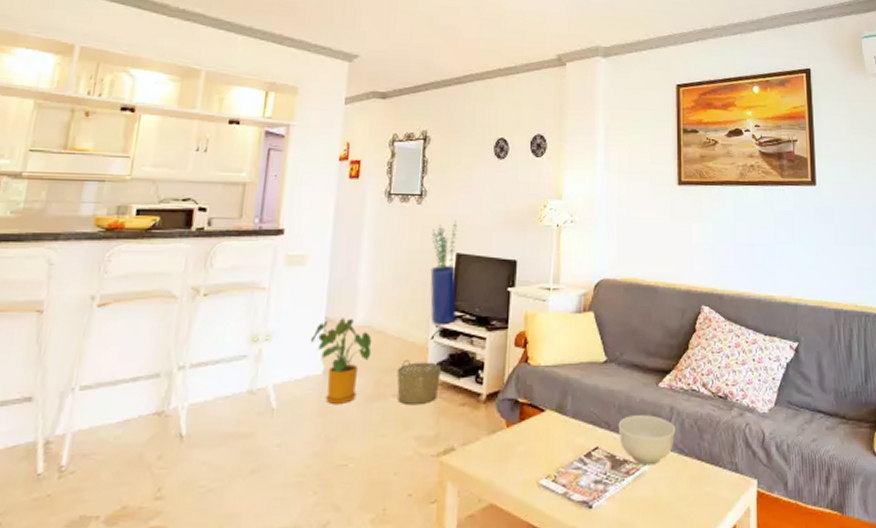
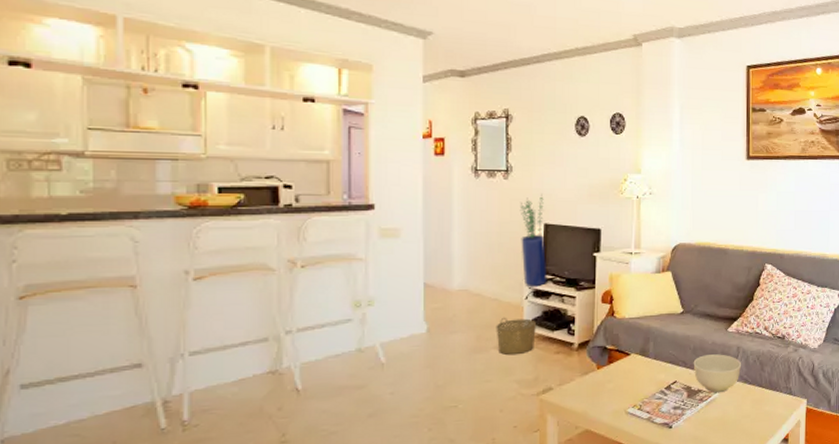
house plant: present [310,318,372,404] -> none [411,283,471,357]

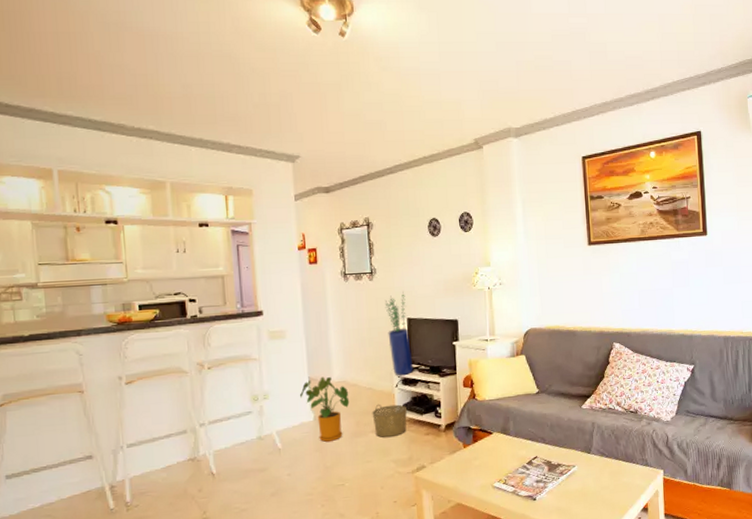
house plant: none [411,283,471,357] -> present [299,376,350,442]
bowl: present [693,354,742,392] -> none [551,430,598,466]

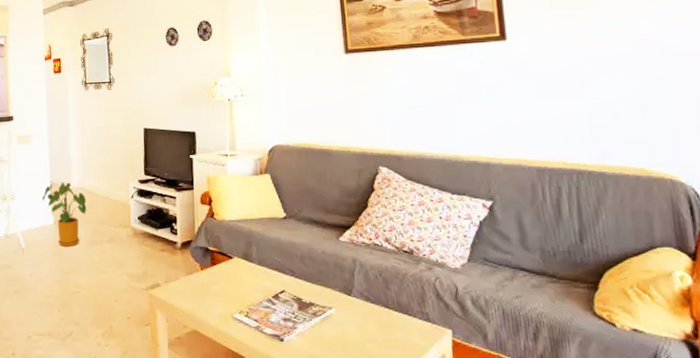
basket: present [372,404,407,438] -> none [108,213,142,250]
vase: present [385,291,414,376] -> none [122,101,150,187]

